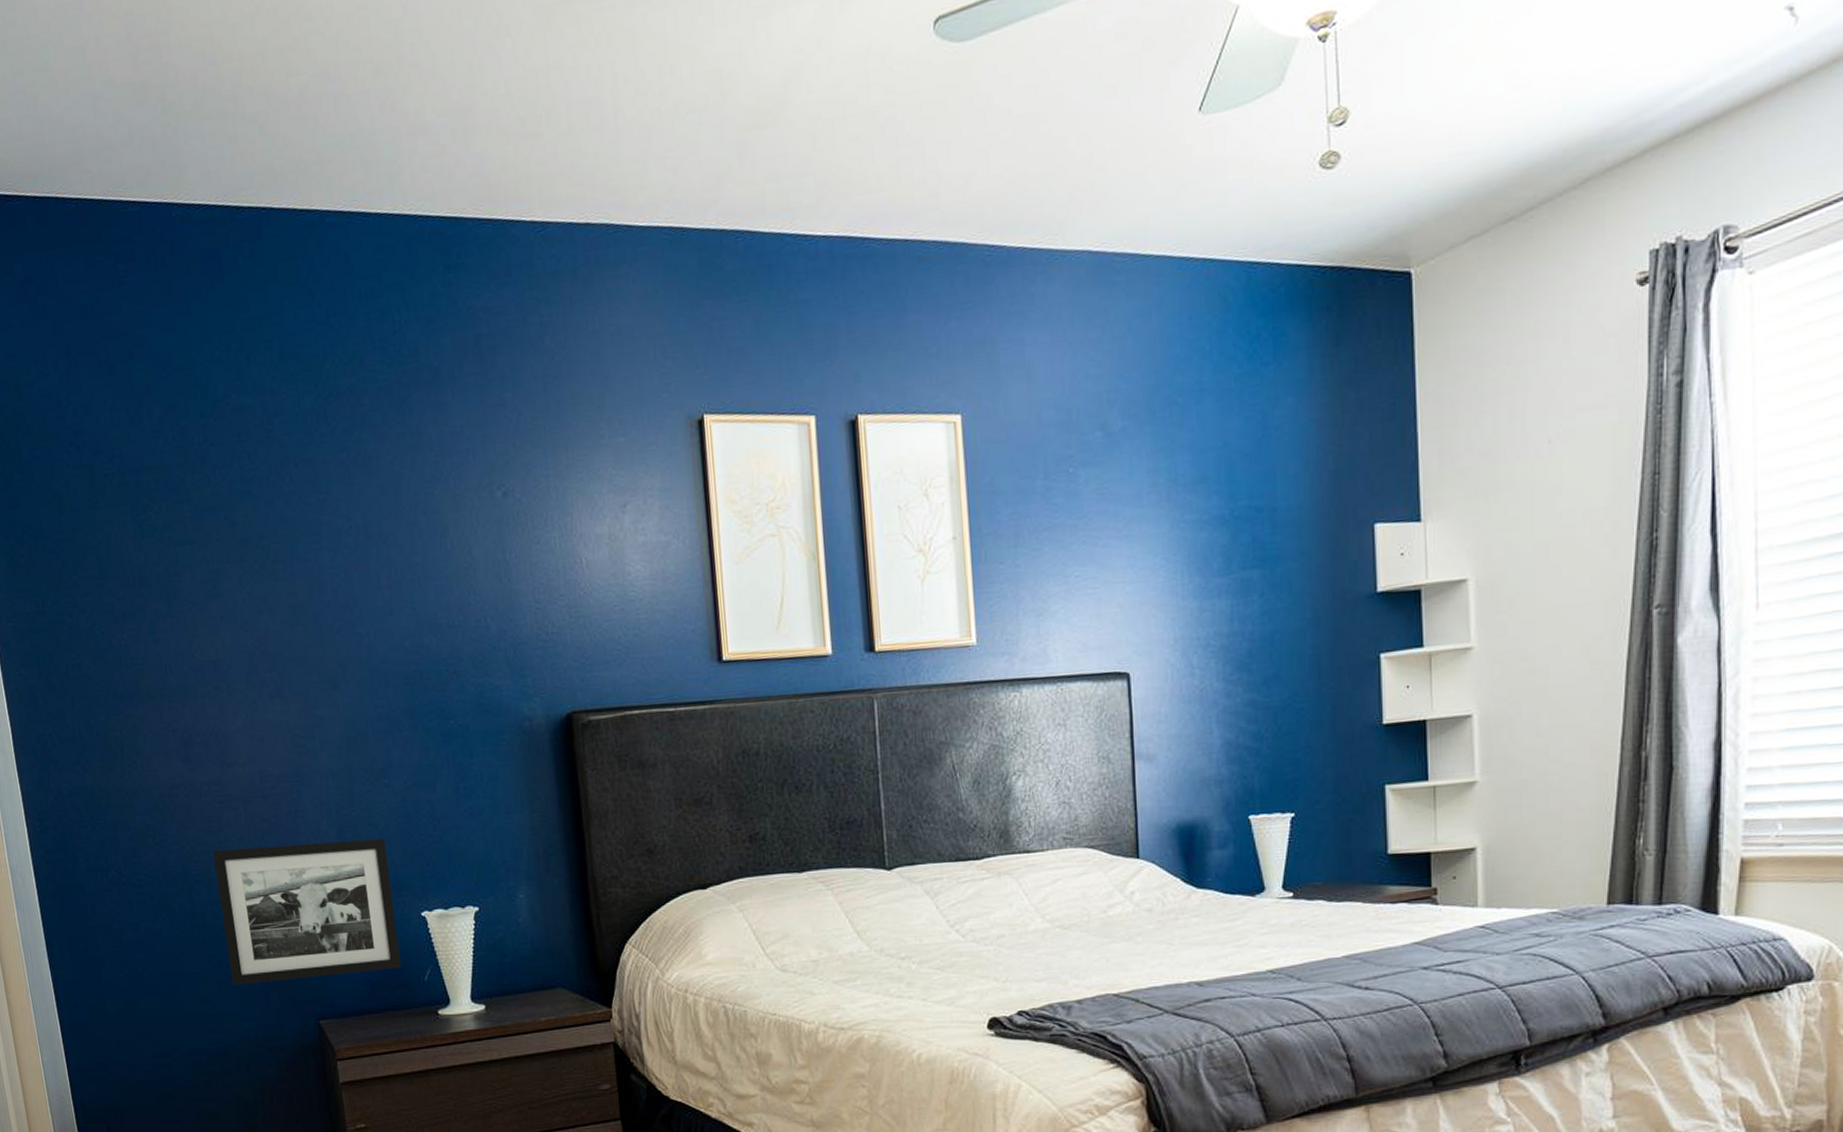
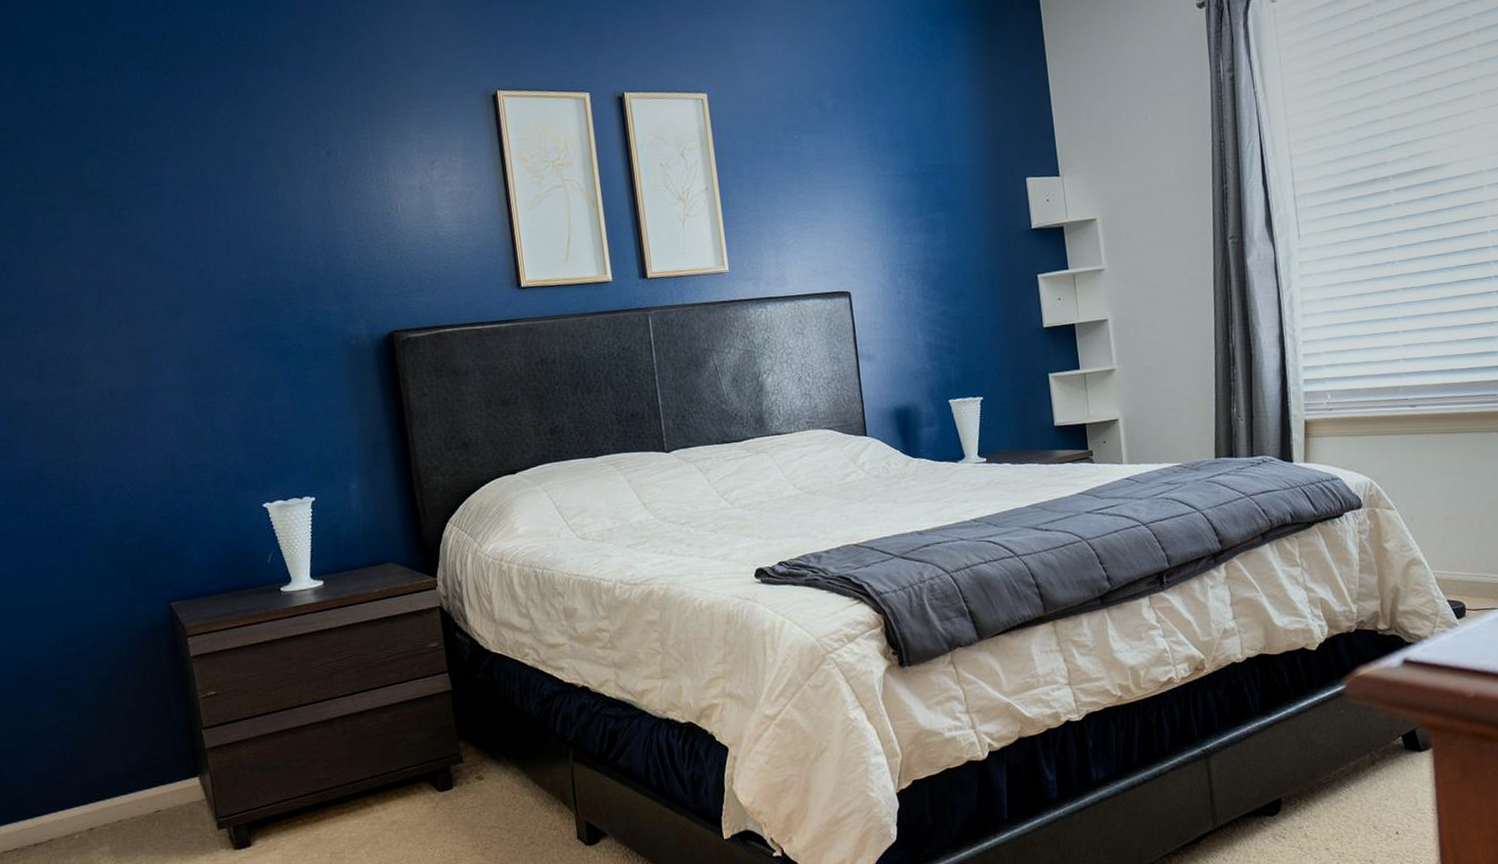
picture frame: present [213,838,402,985] -> none [66,442,246,576]

